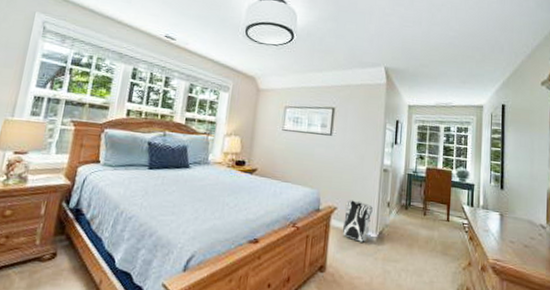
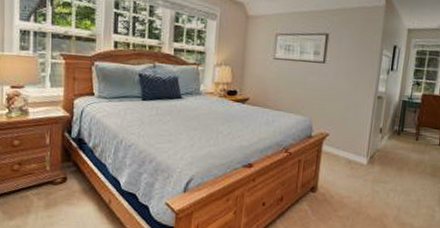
backpack: present [342,200,373,242] -> none [333,126,365,166]

